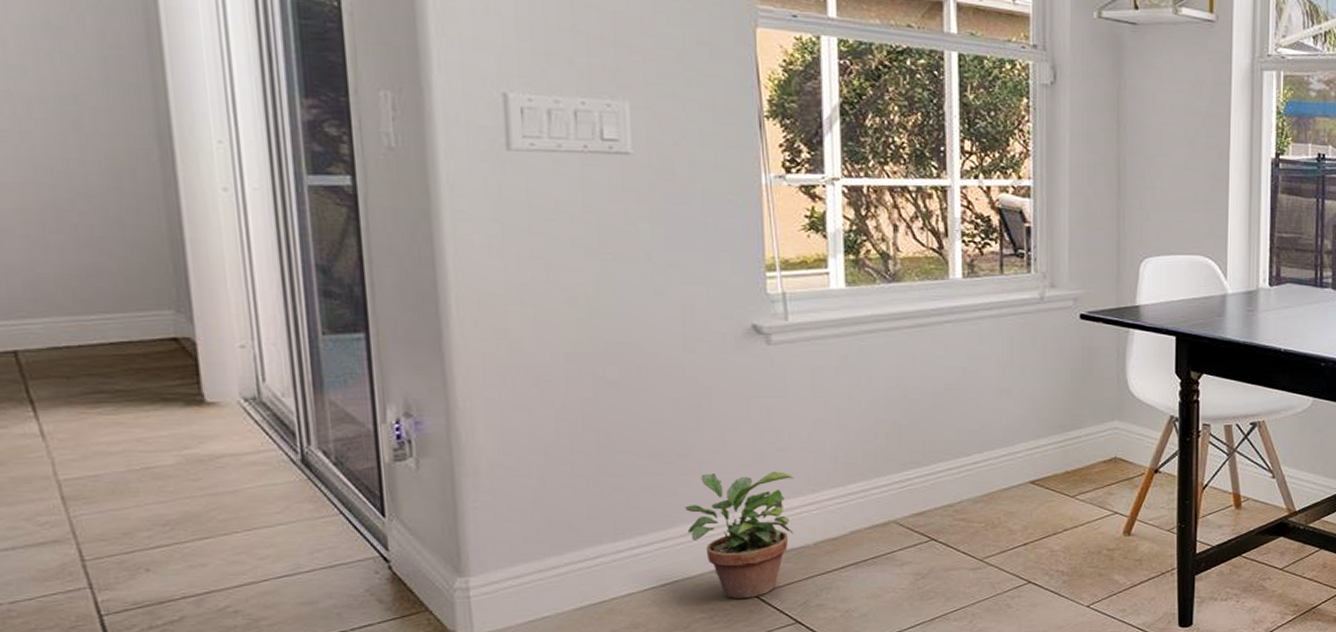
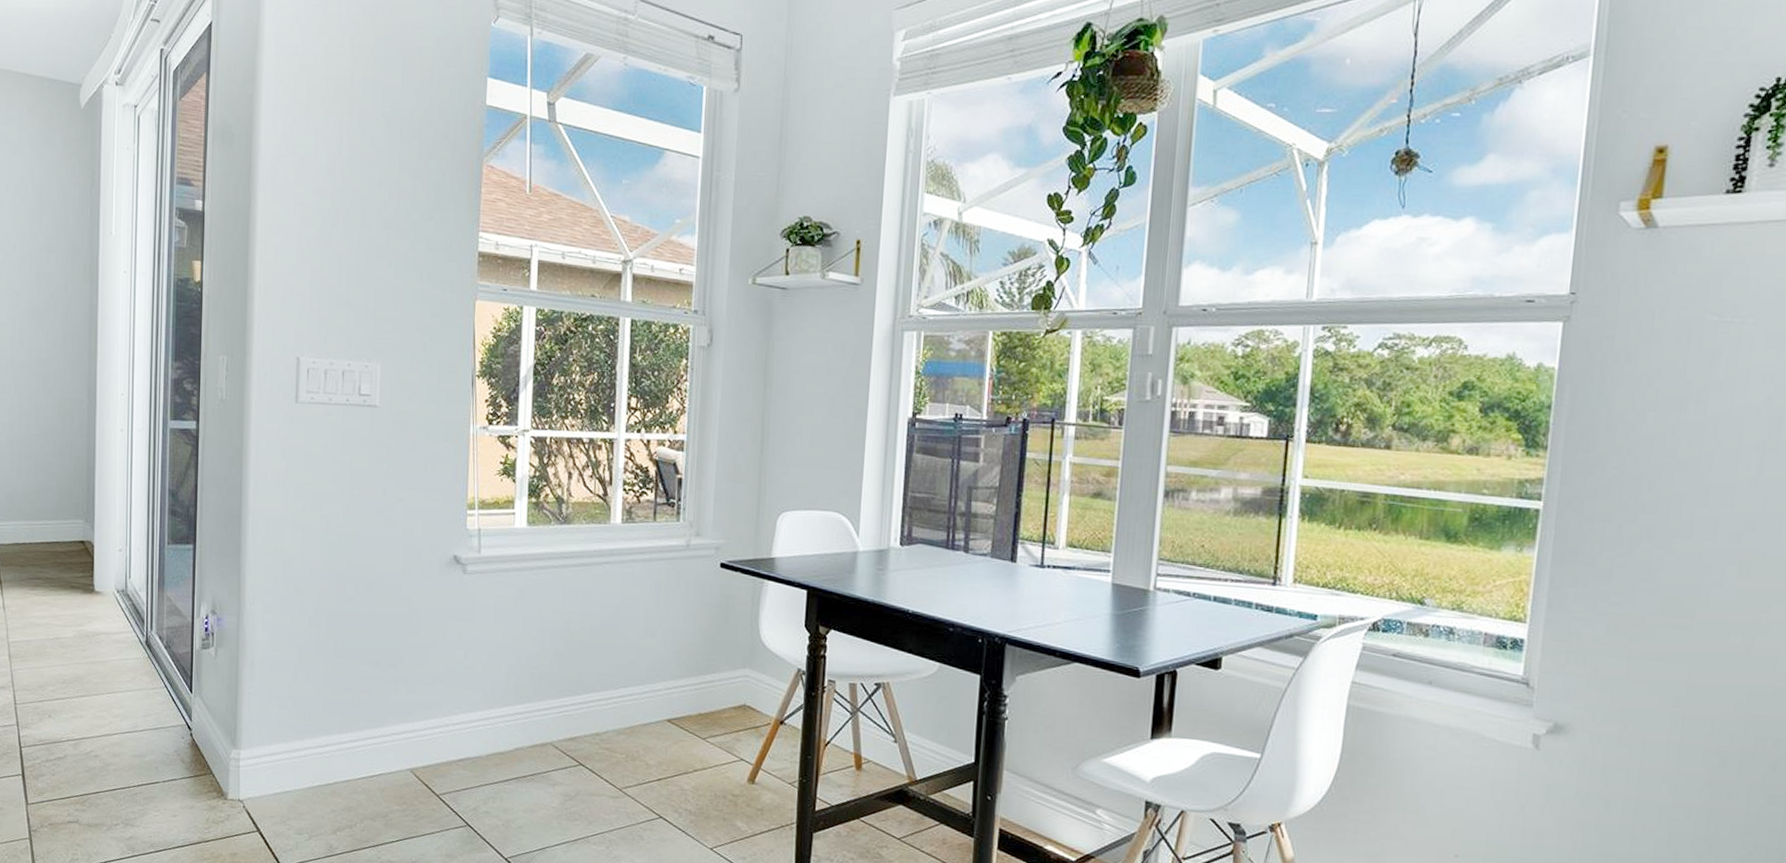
potted plant: present [684,471,795,599] -> none [392,682,475,798]

